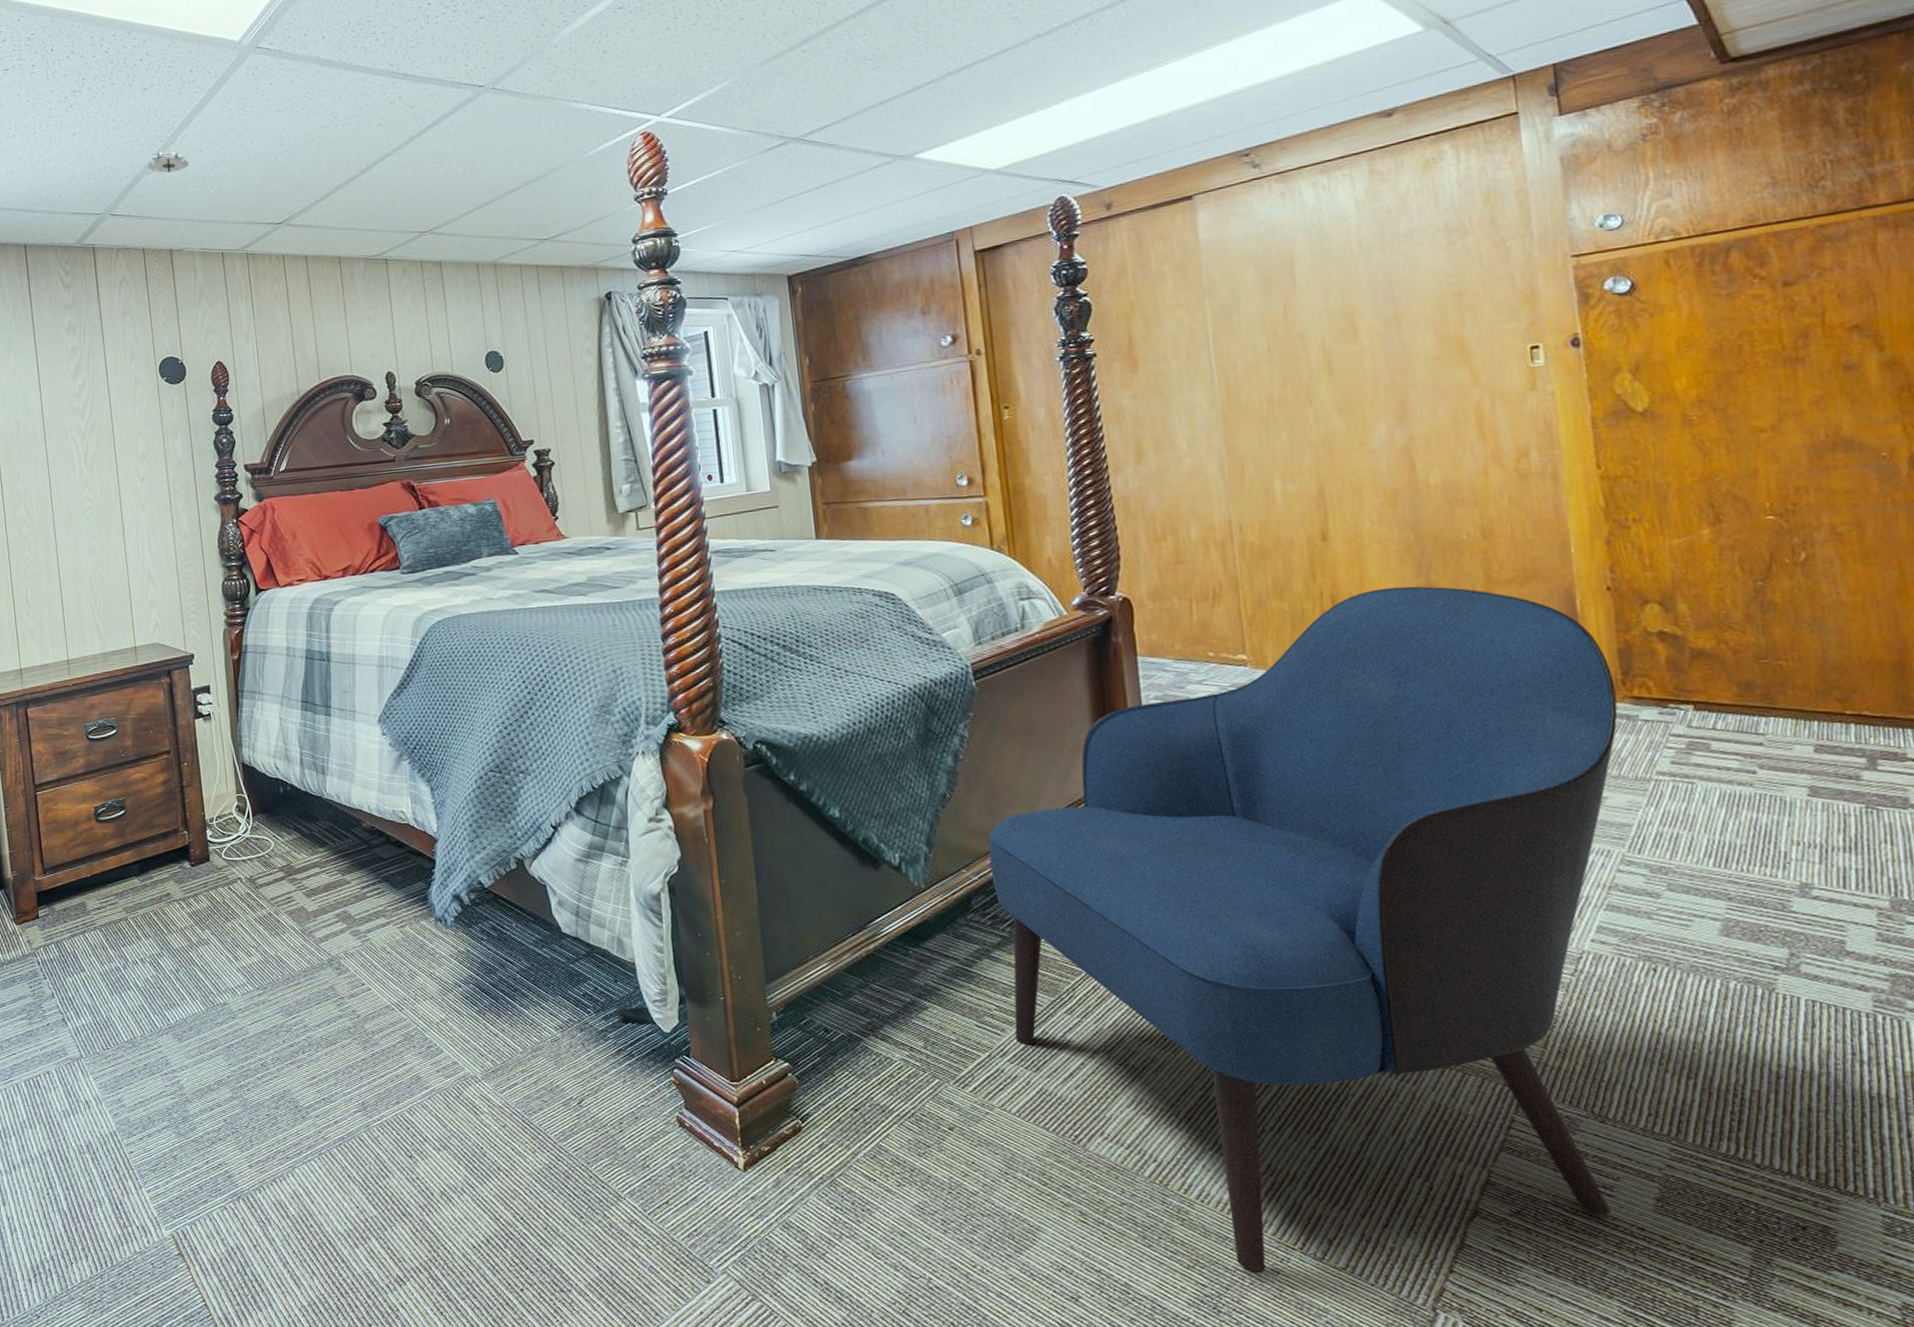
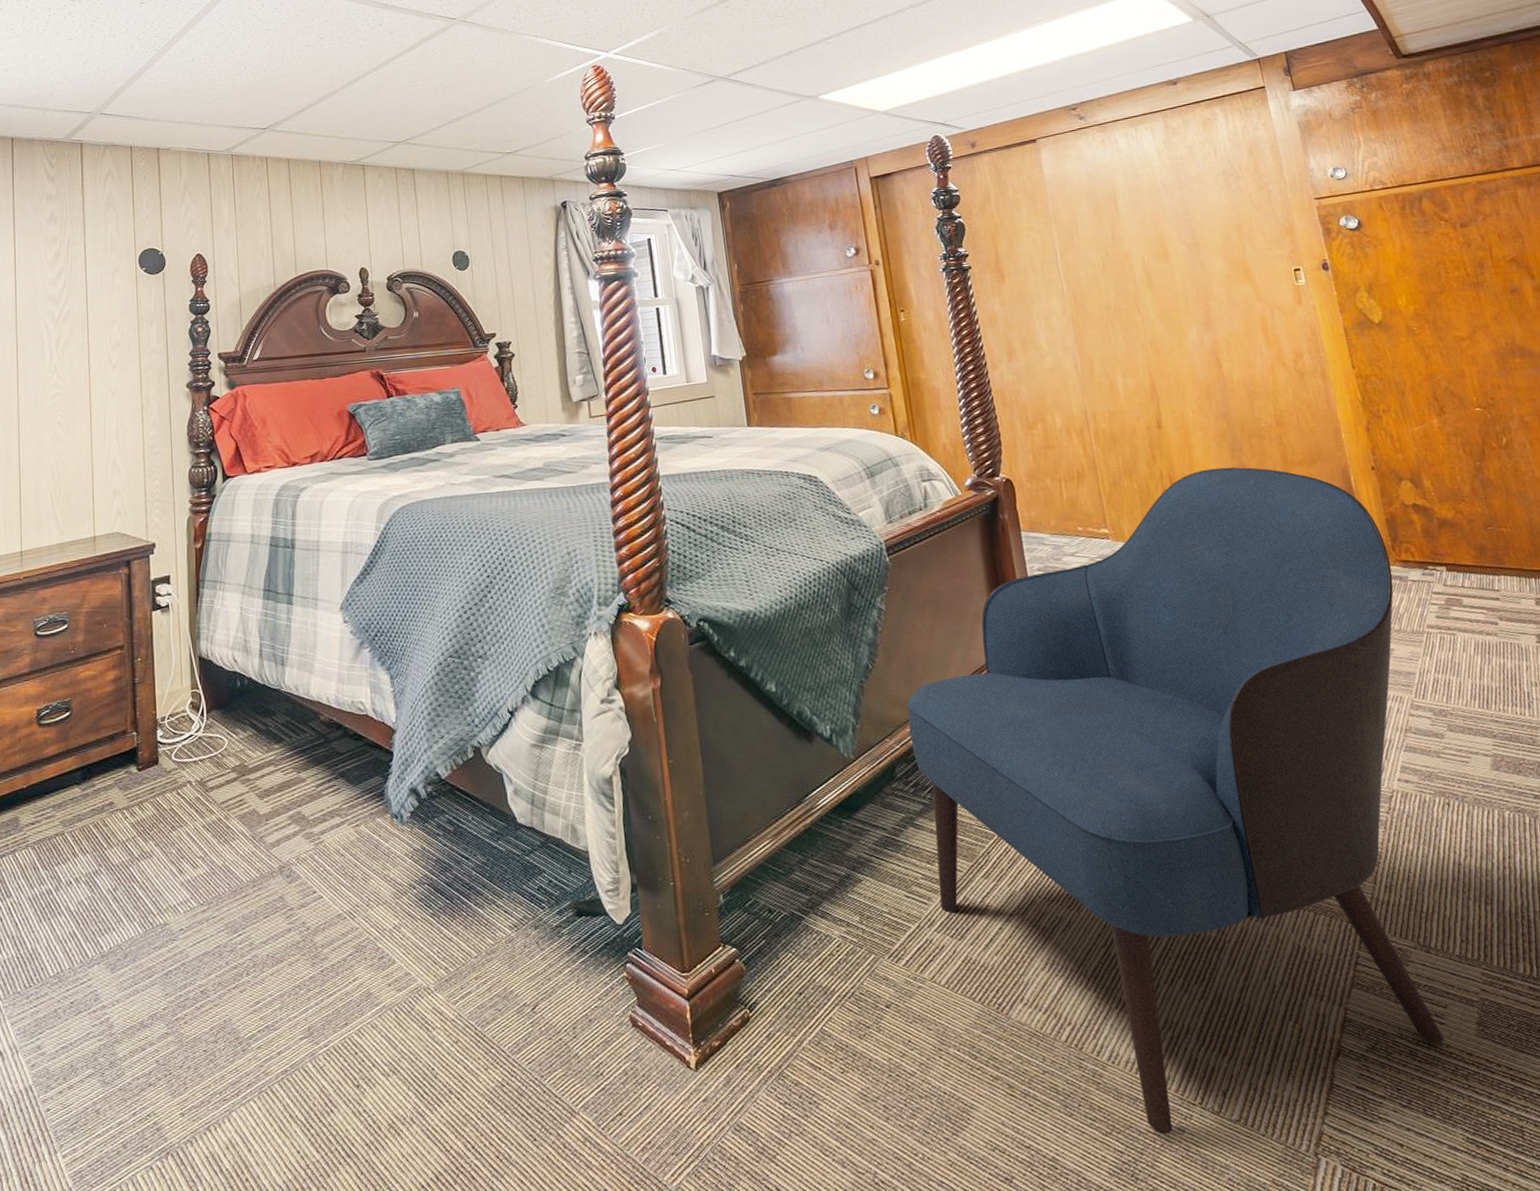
smoke detector: present [146,149,190,174] -> none [139,57,182,79]

